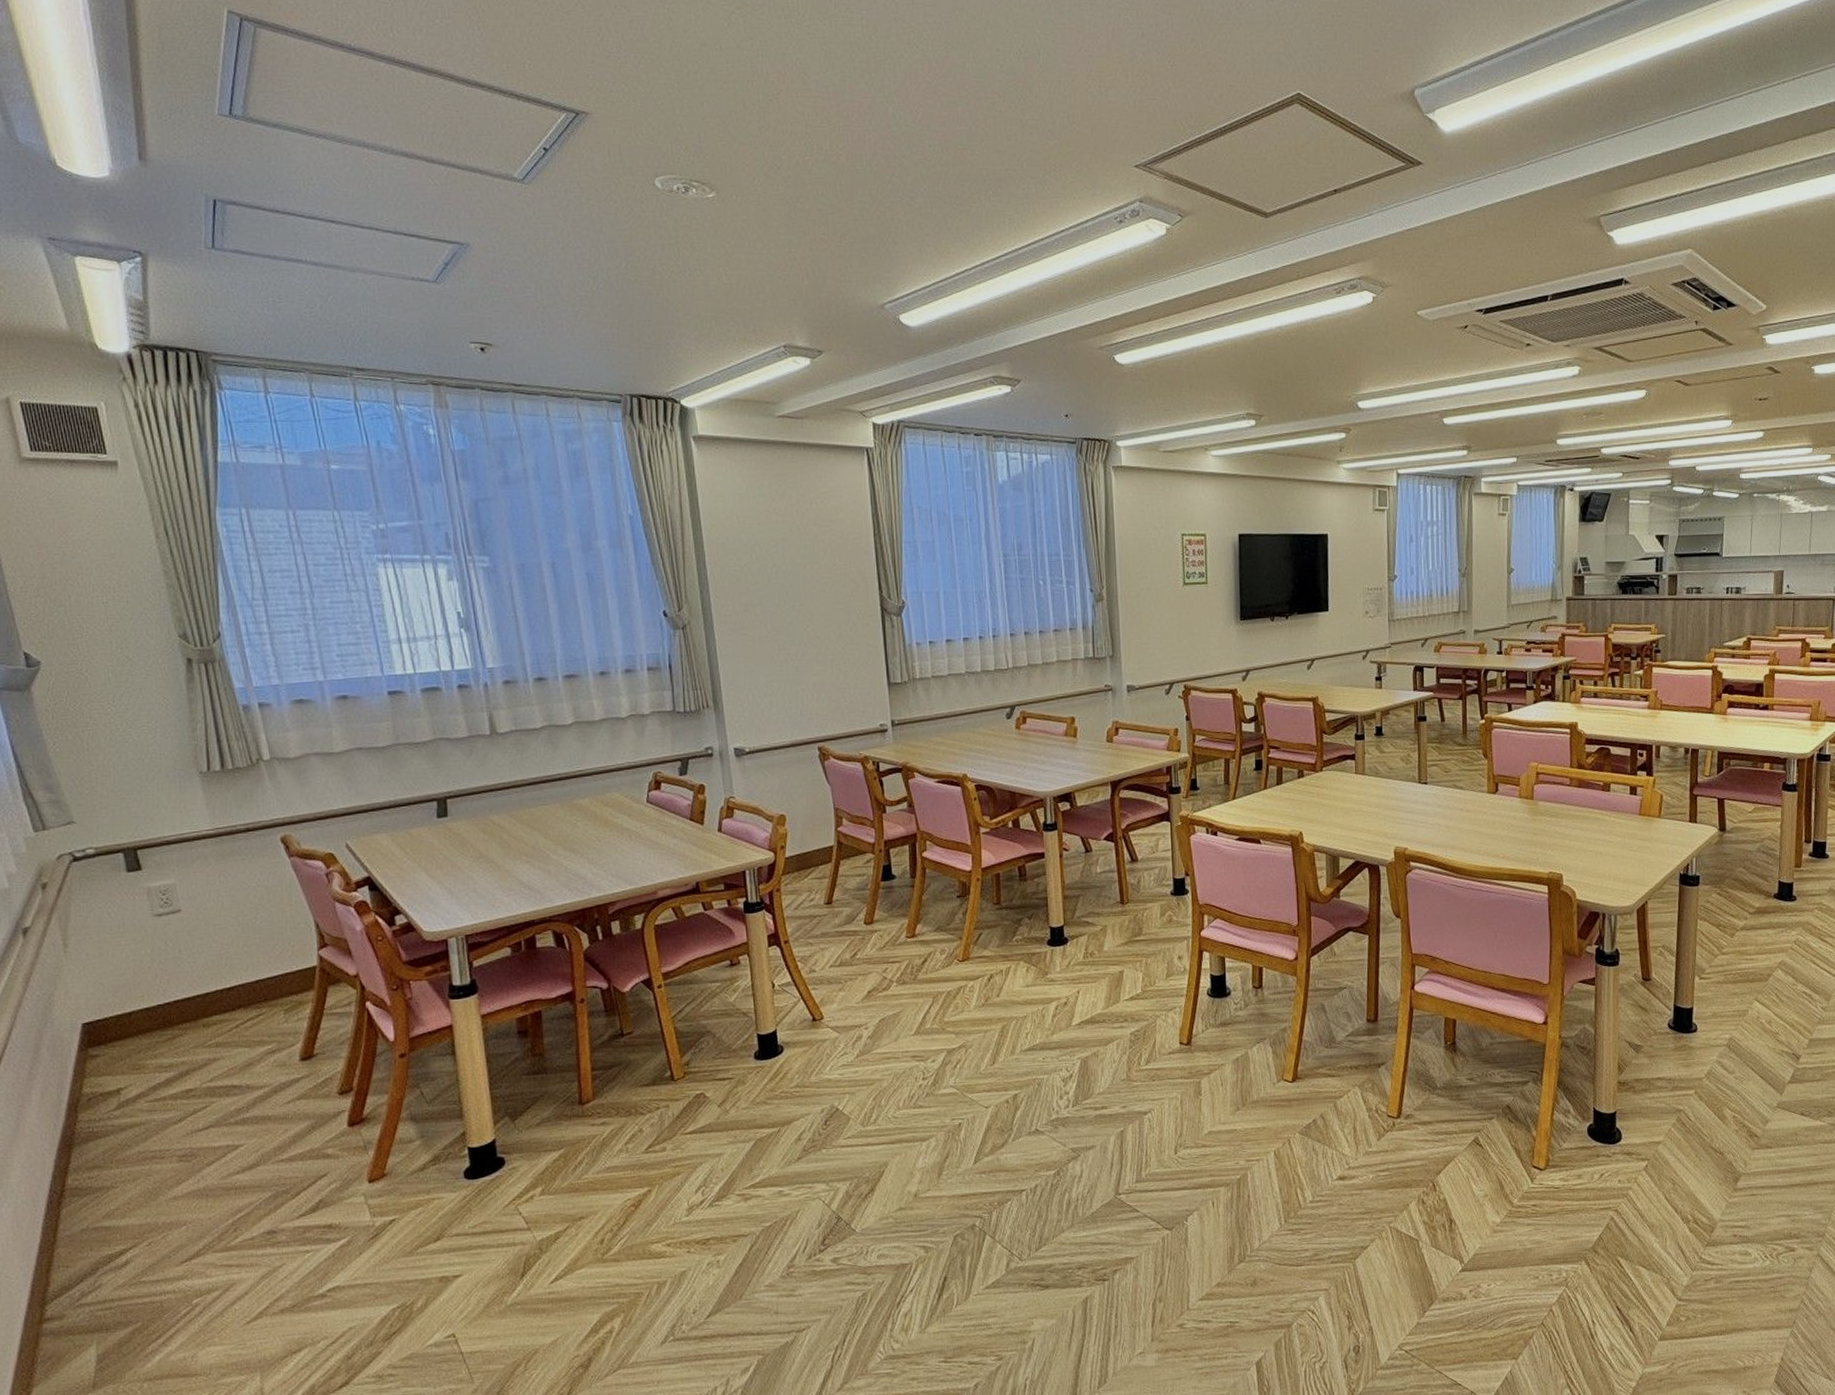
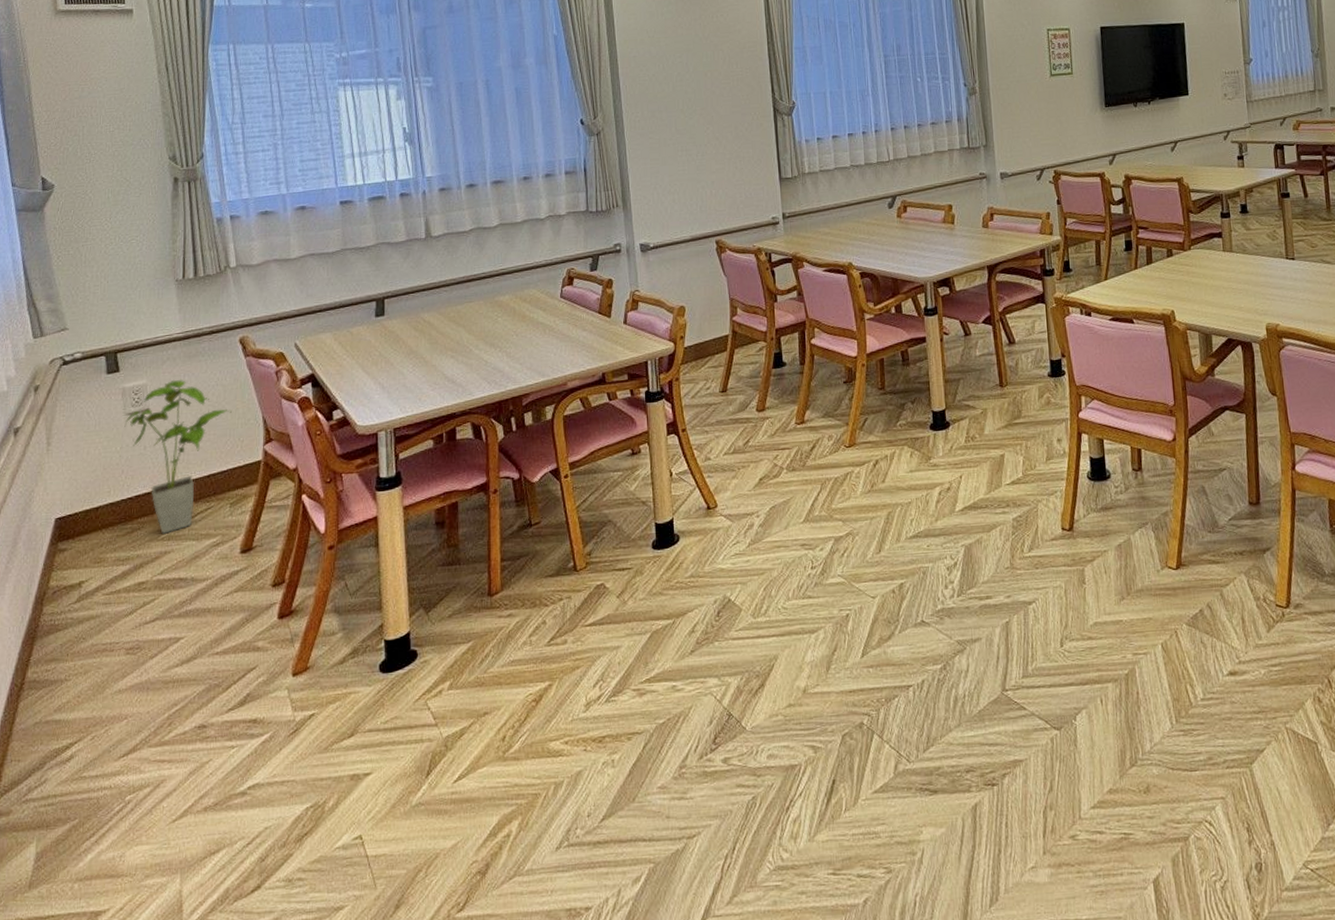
house plant: none [153,879,278,1042] -> present [124,379,232,535]

